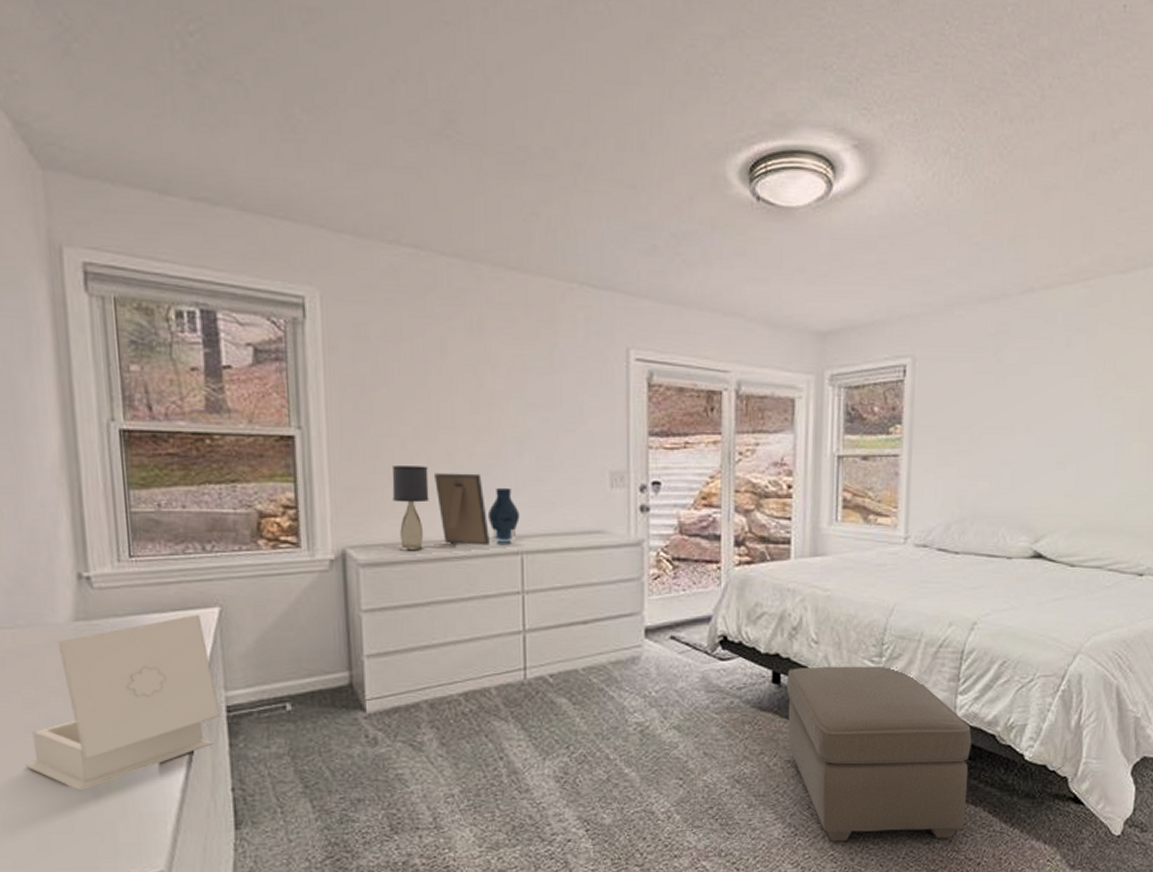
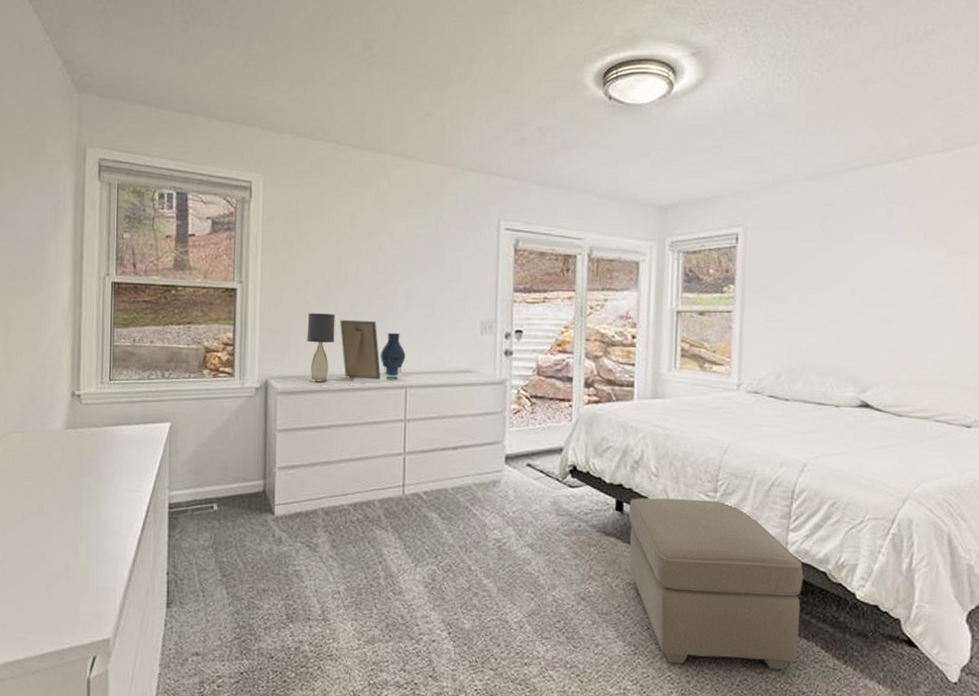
jewelry box: present [25,614,220,791] -> none [20,427,164,566]

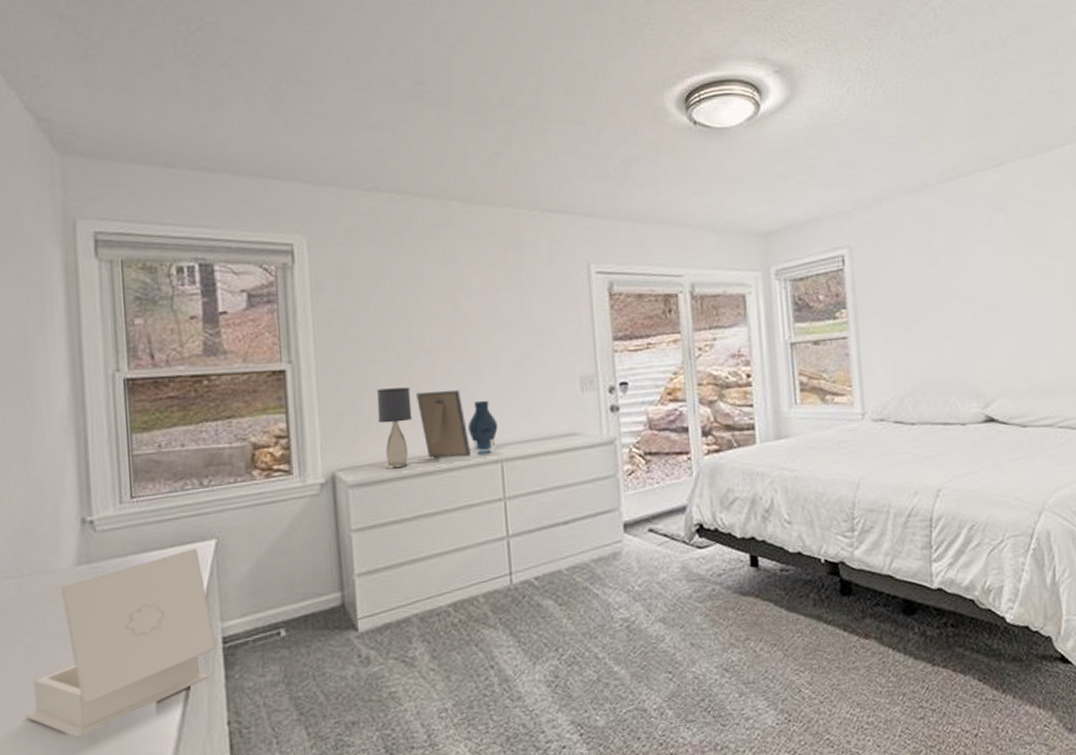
jewelry box: none [20,427,164,566] -> present [25,547,216,739]
ottoman: present [628,498,804,670] -> none [764,539,956,725]

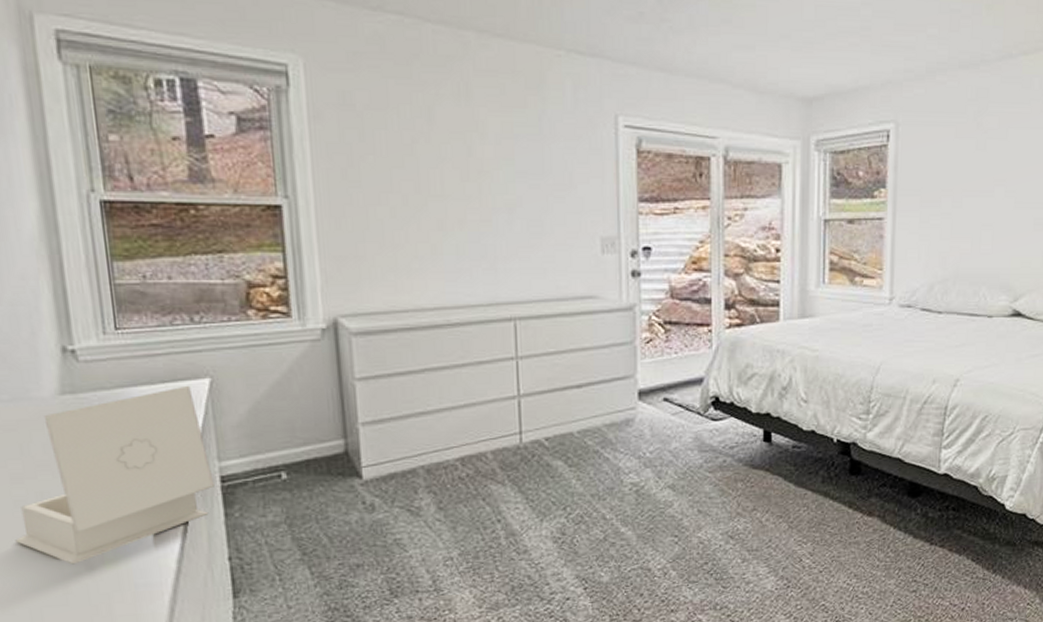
table lamp: present [376,387,412,469] -> none [381,234,420,319]
picture frame: present [415,389,472,459] -> none [424,240,484,312]
vase: present [467,400,498,456] -> none [479,254,512,312]

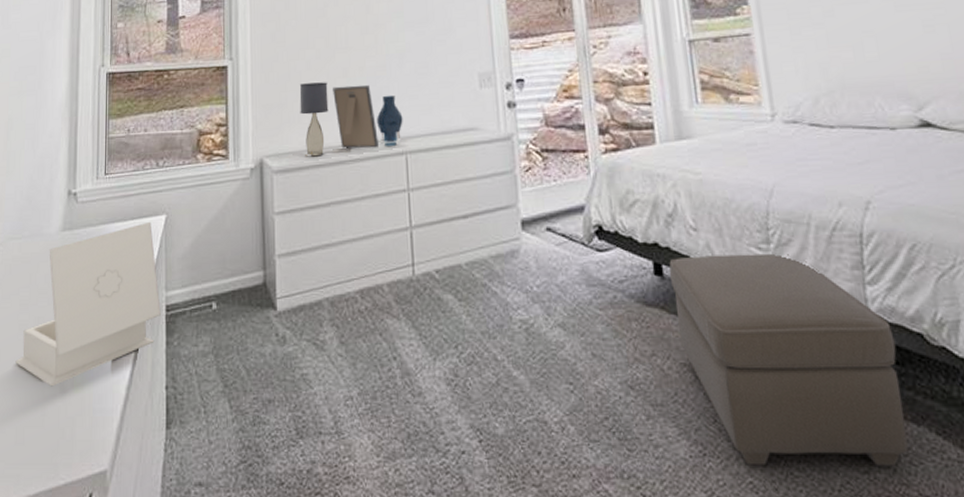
table lamp: none [381,234,420,319] -> present [299,82,329,157]
picture frame: none [424,240,484,312] -> present [332,84,380,149]
vase: none [479,254,512,312] -> present [376,94,403,147]
ottoman: none [777,422,956,593] -> present [669,253,909,466]

